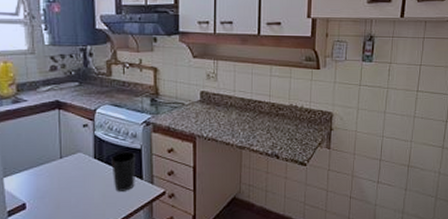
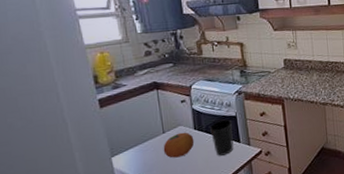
fruit: none [58,160,93,187] -> present [163,132,195,158]

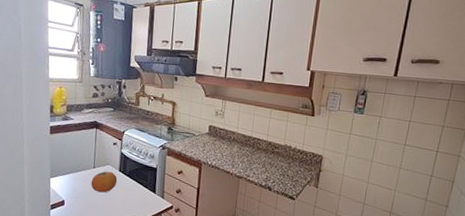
cup: present [210,119,234,156] -> none [132,168,152,202]

